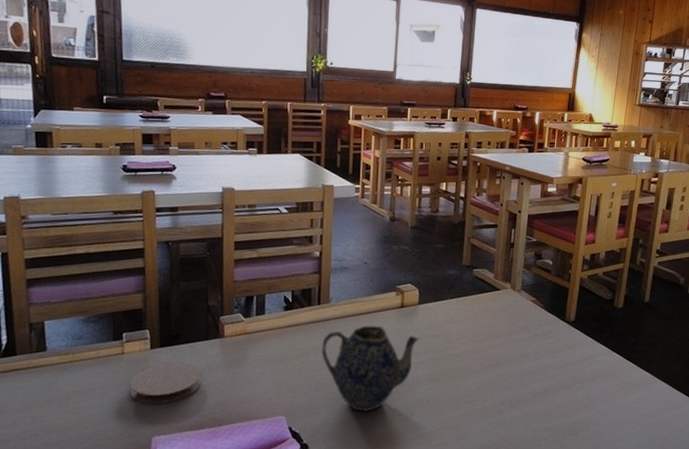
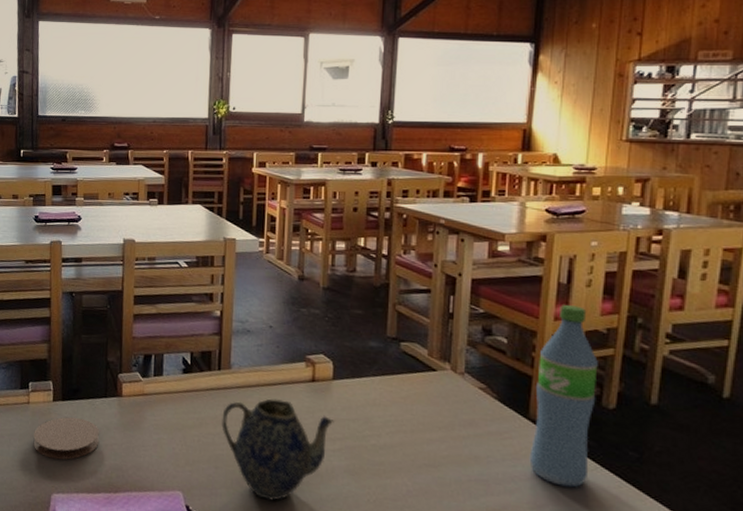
water bottle: none [564,232,613,369] -> present [529,305,598,488]

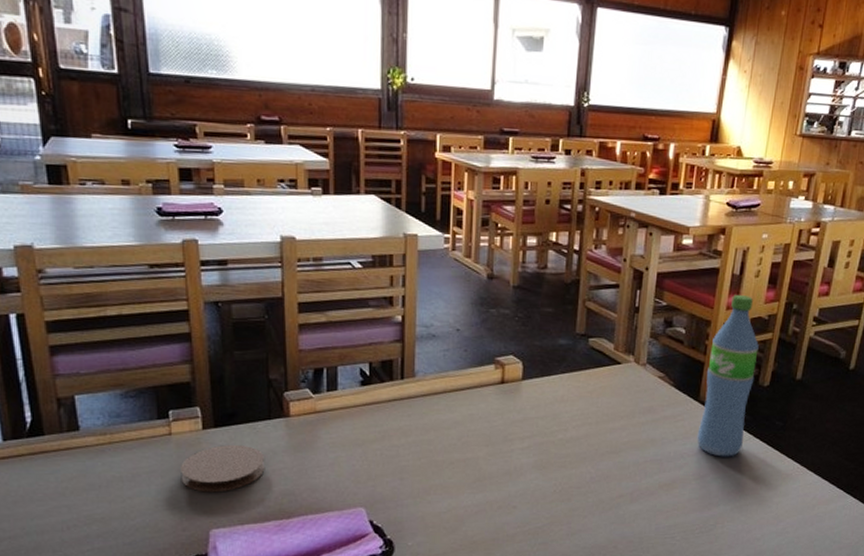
teapot: present [221,398,334,501] -> none [406,404,523,504]

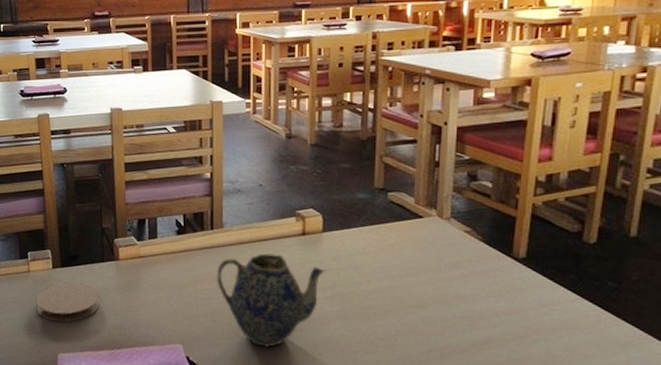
teapot: none [406,404,523,504] -> present [217,253,325,347]
water bottle: present [697,295,759,457] -> none [512,147,580,318]

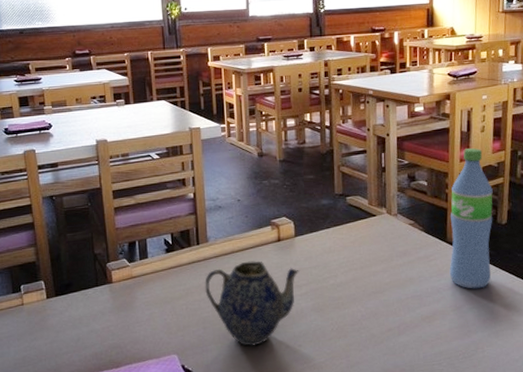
coaster: present [36,282,100,322] -> none [32,309,96,350]
water bottle: none [512,147,580,318] -> present [449,148,493,289]

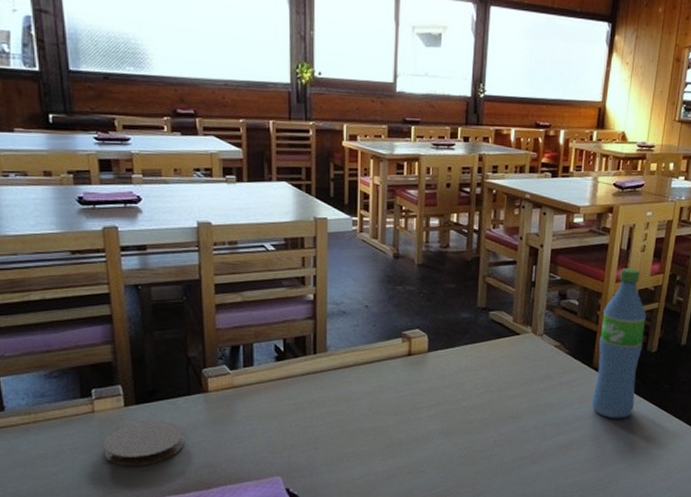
coaster: none [32,309,96,350] -> present [104,421,185,467]
teapot: present [205,261,299,346] -> none [320,376,430,470]

